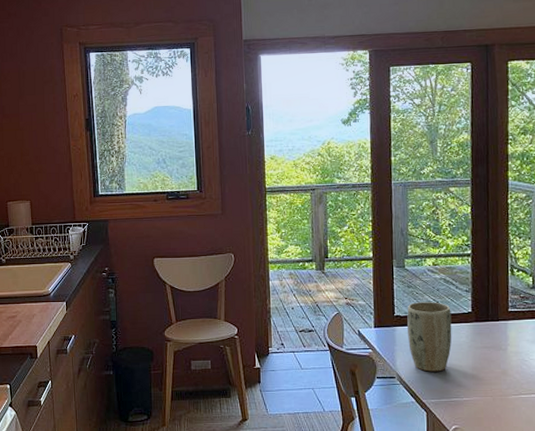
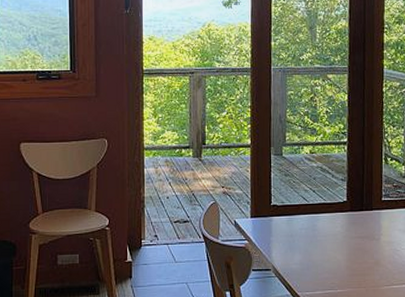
plant pot: present [407,302,452,372] -> none [284,191,328,263]

